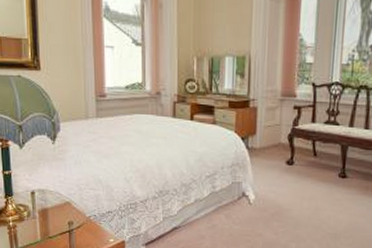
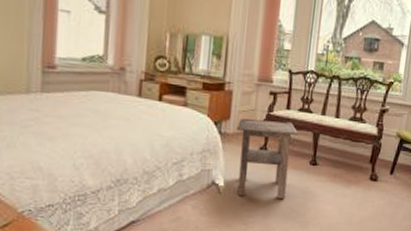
side table: none [263,133,325,210] -> present [236,118,298,198]

